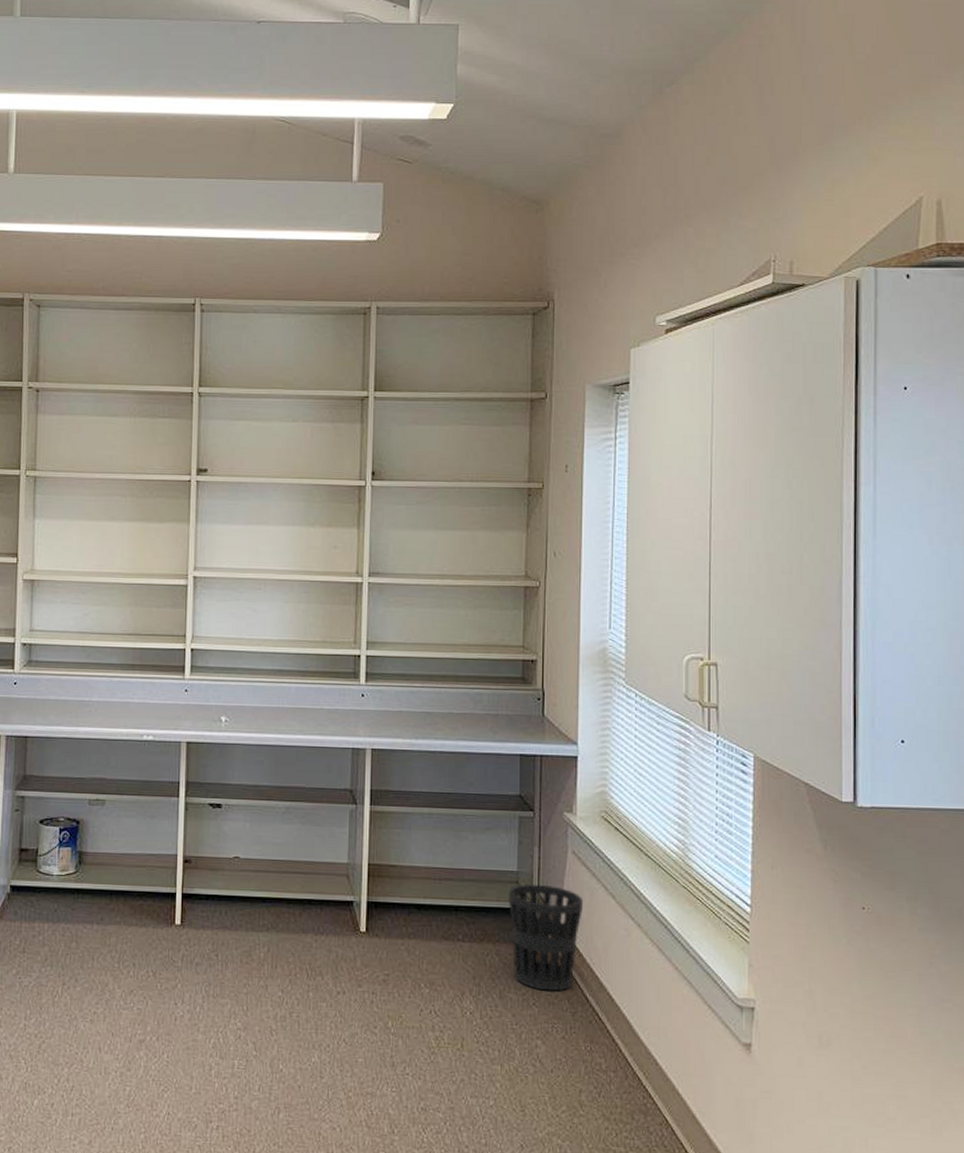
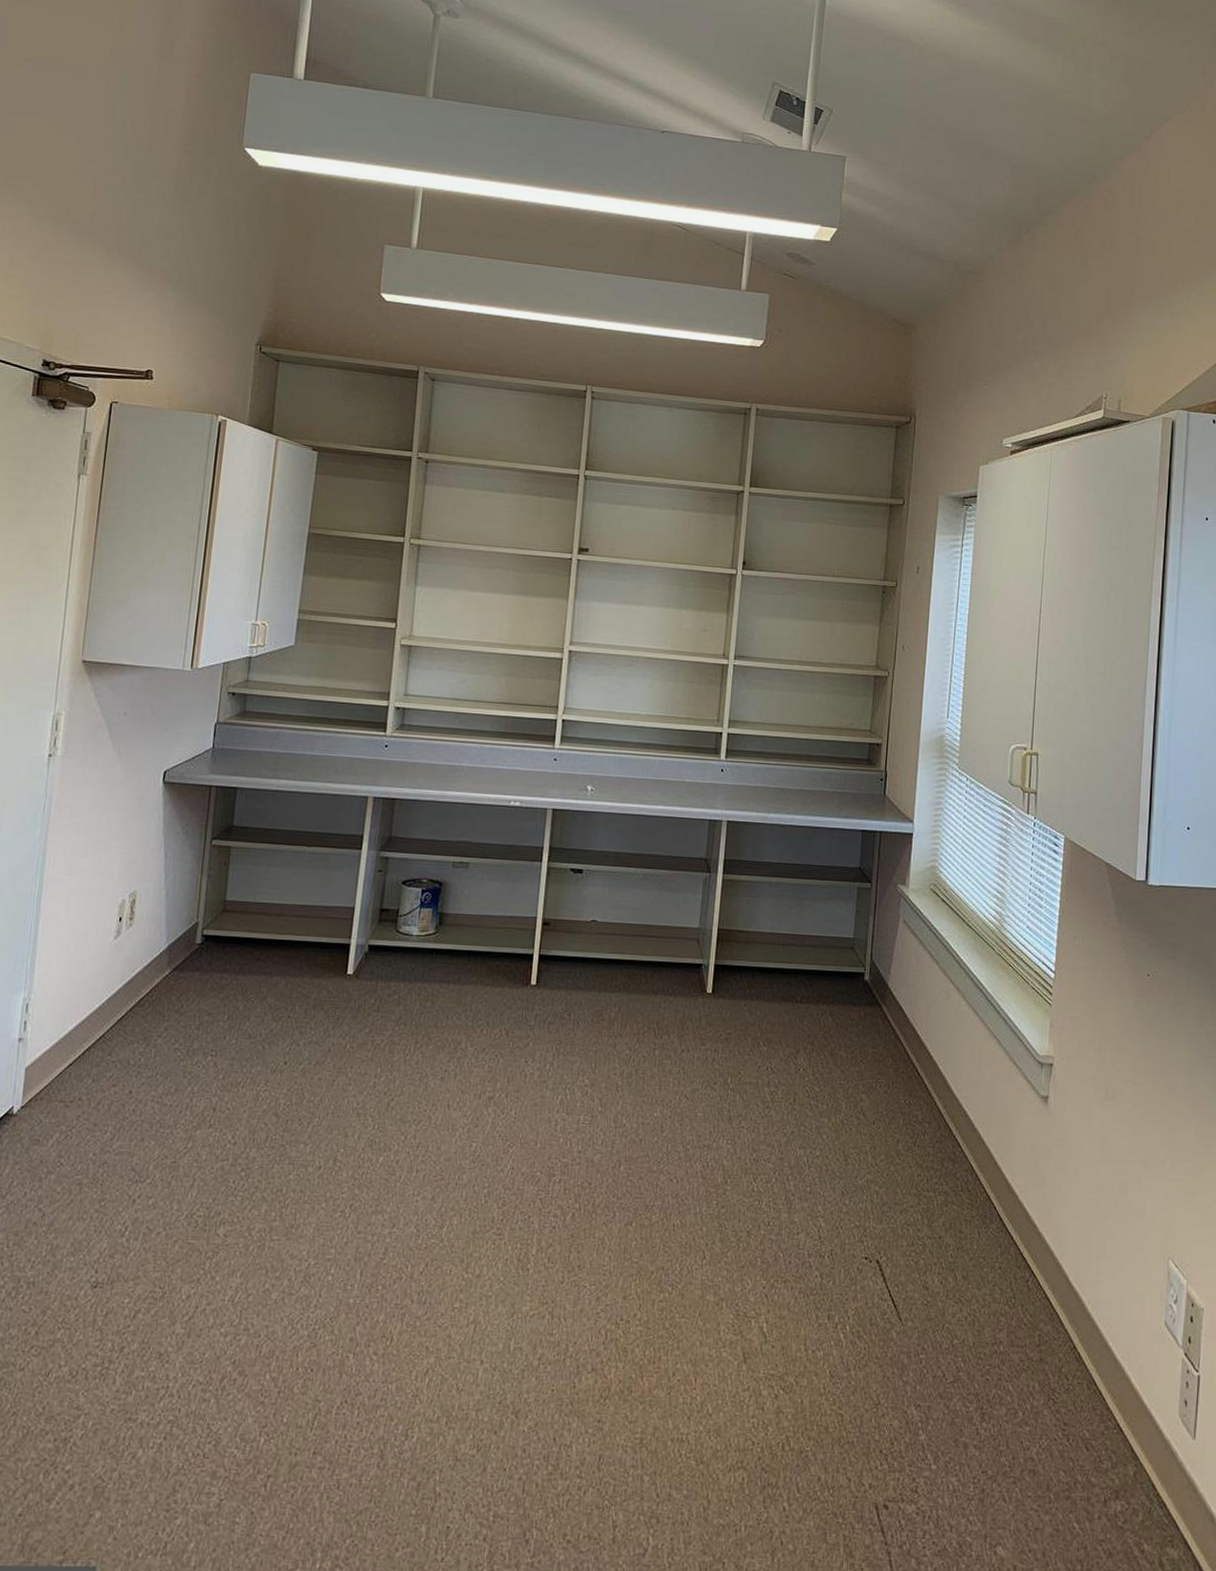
wastebasket: present [508,884,584,992] -> none [843,949,911,1049]

